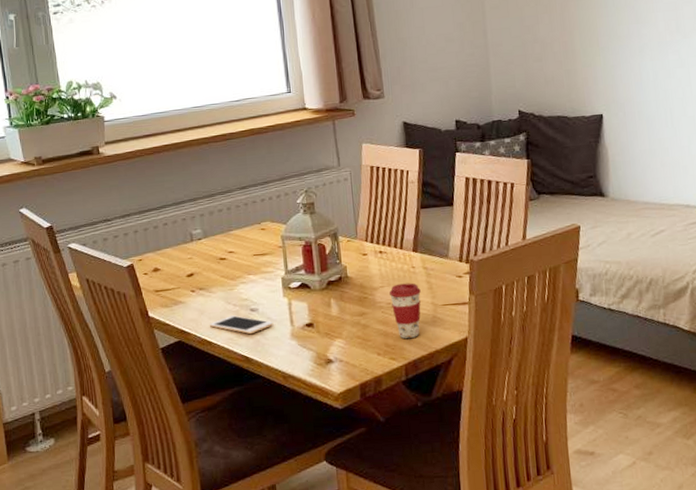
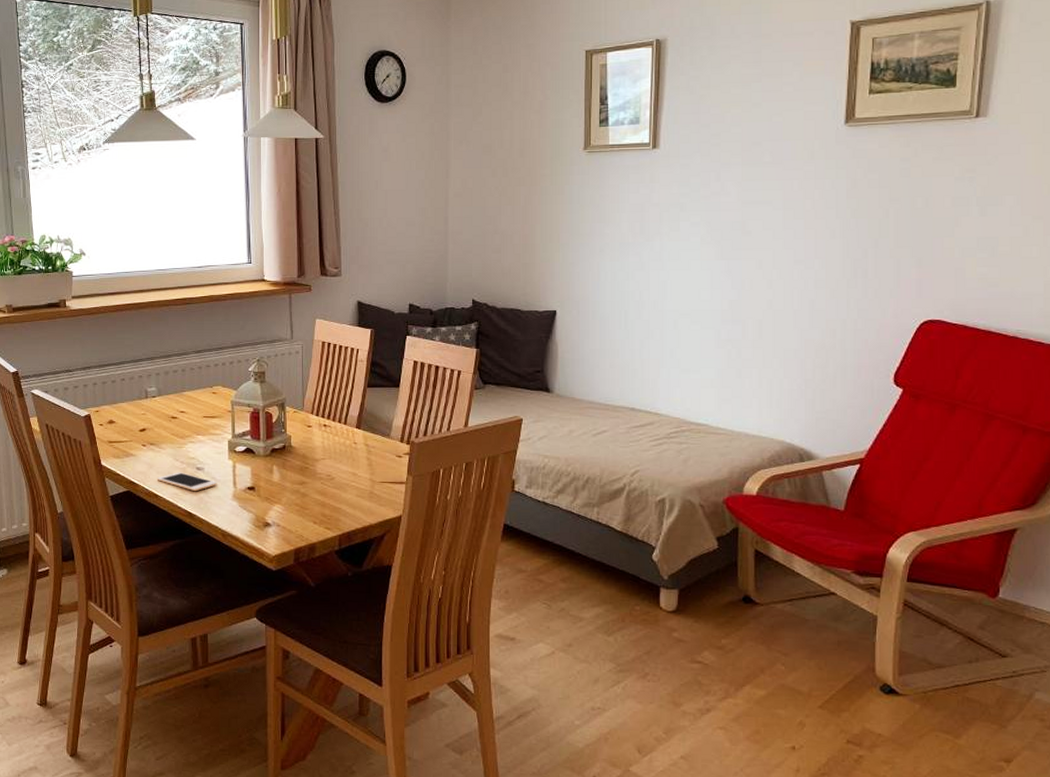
coffee cup: present [389,283,421,339] -> none [330,457,360,510]

